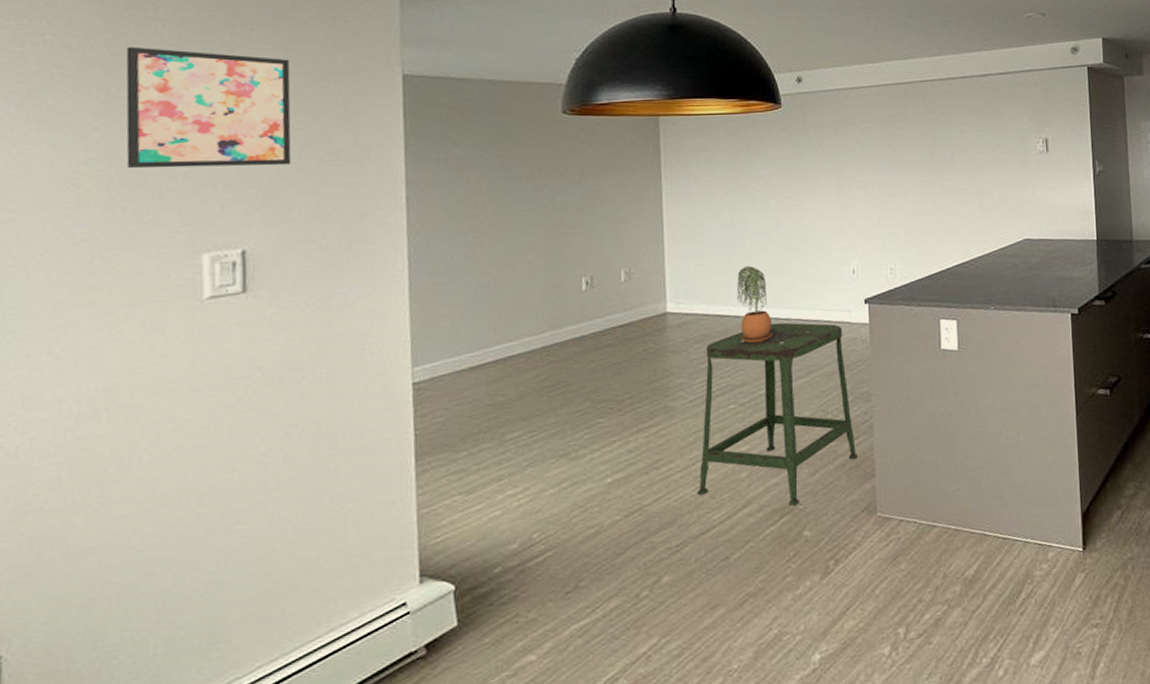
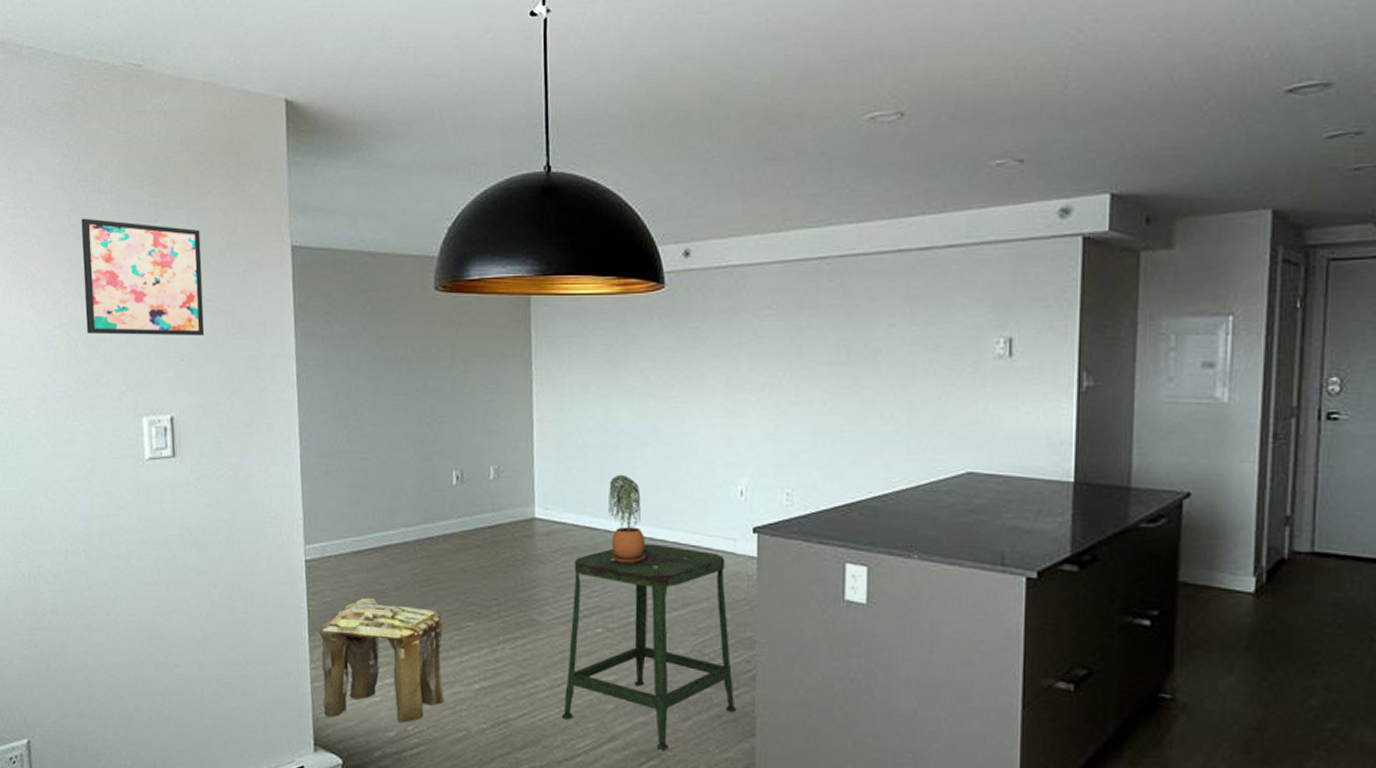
stool: none [428,410,575,544] -> present [319,597,445,723]

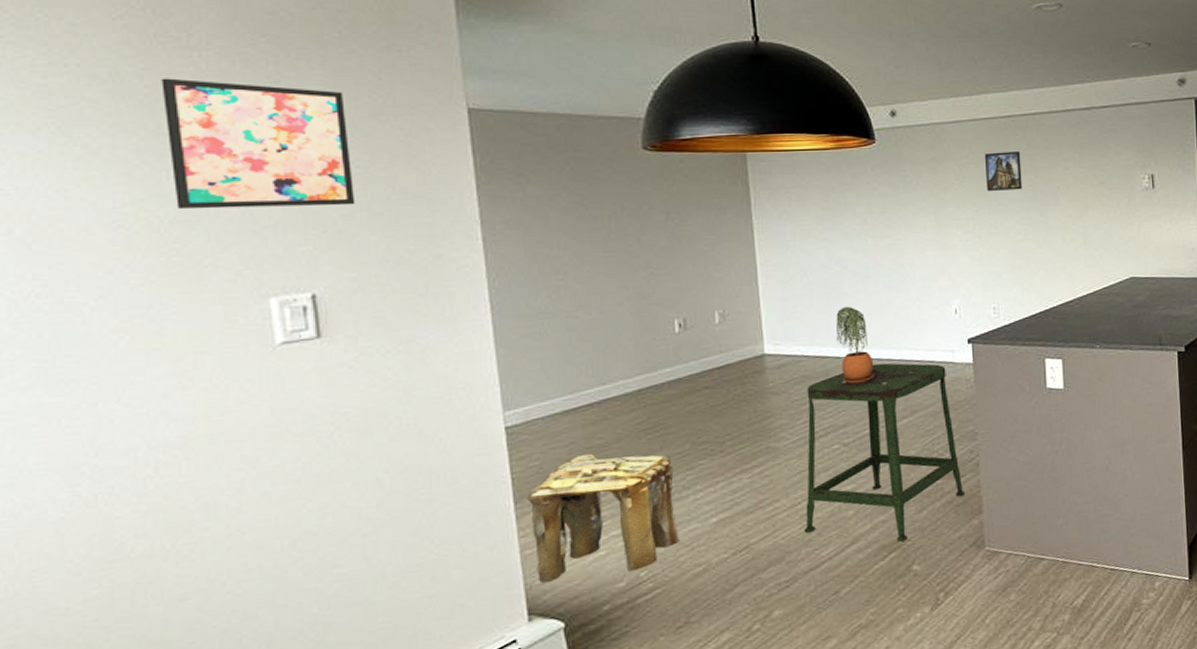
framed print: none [789,302,835,350] -> present [985,151,1022,191]

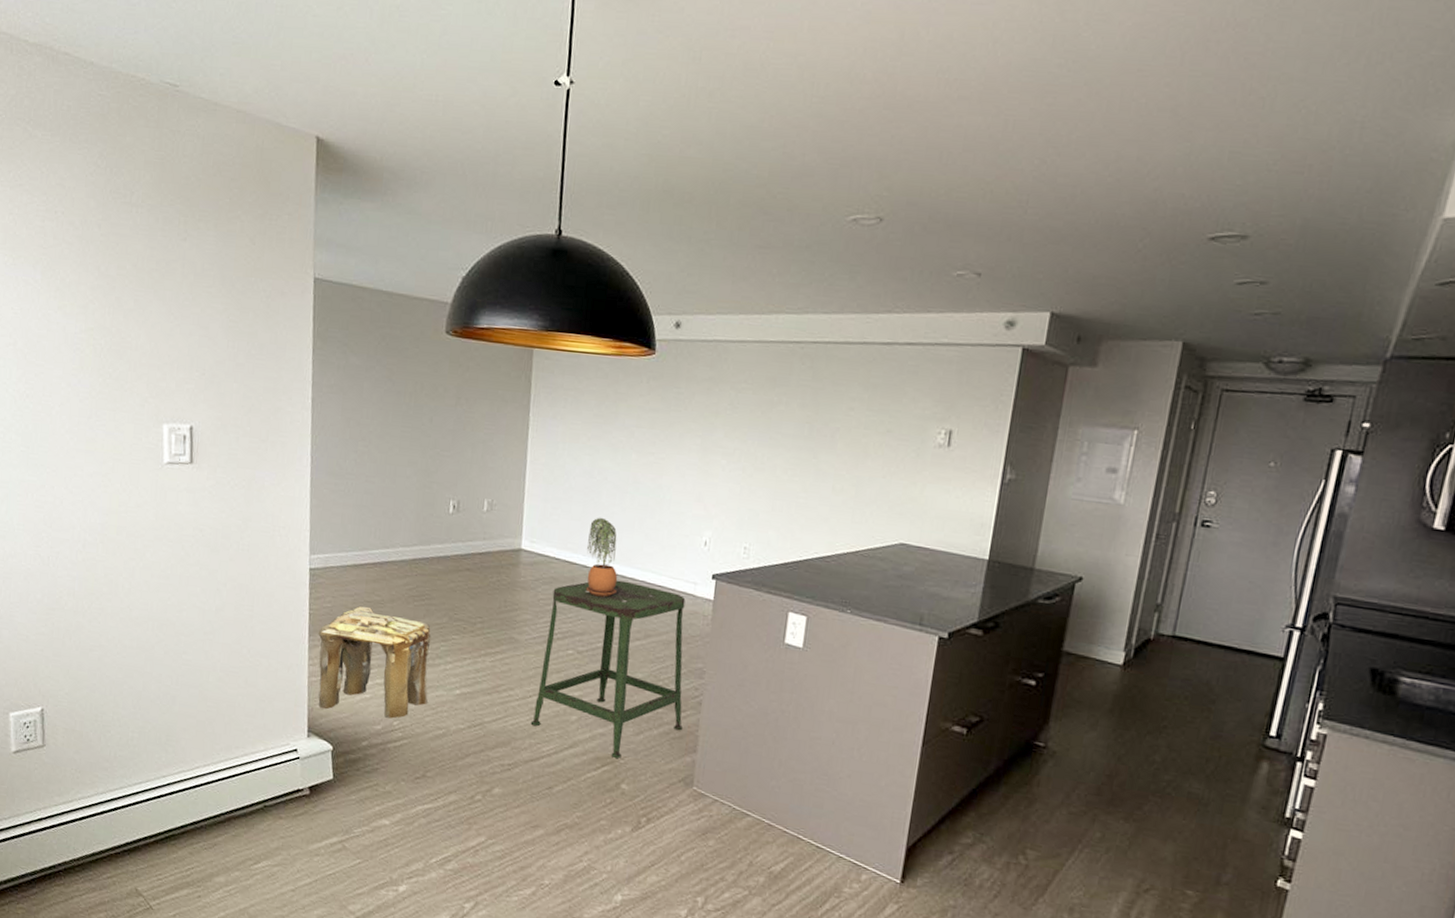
wall art: present [161,78,356,210] -> none [111,228,228,354]
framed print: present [985,151,1022,191] -> none [760,380,804,426]

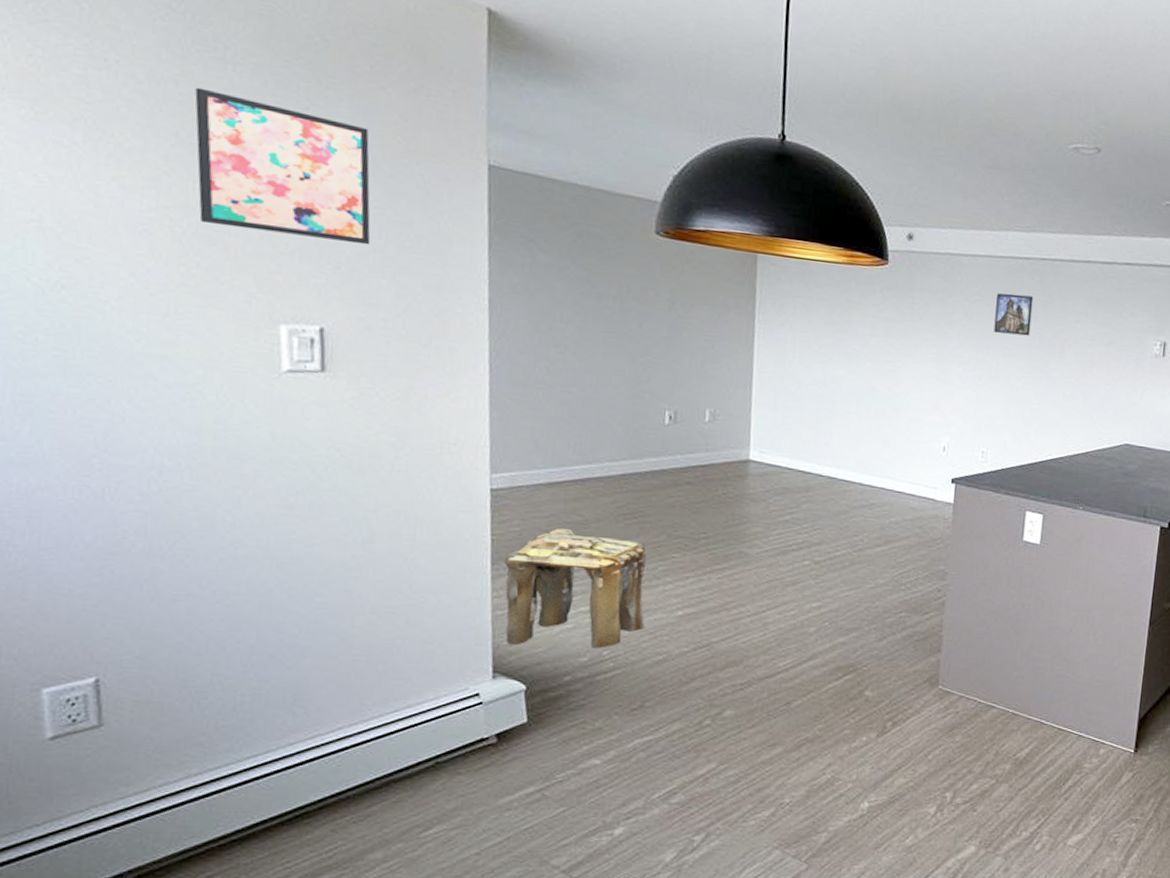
wall art: none [111,228,228,354] -> present [195,87,371,245]
stool: present [530,580,686,758] -> none [764,488,926,666]
potted plant: present [585,517,618,598] -> none [821,425,856,506]
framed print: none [760,380,804,426] -> present [994,293,1034,336]

